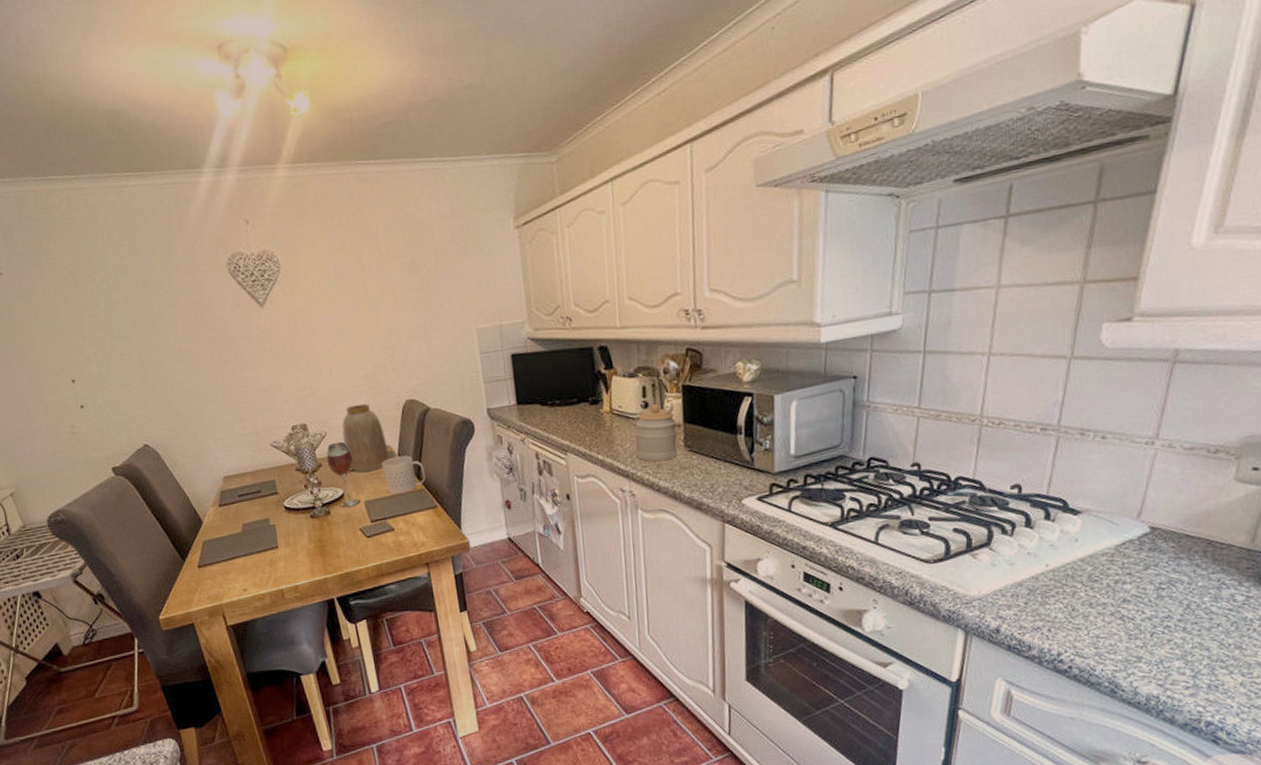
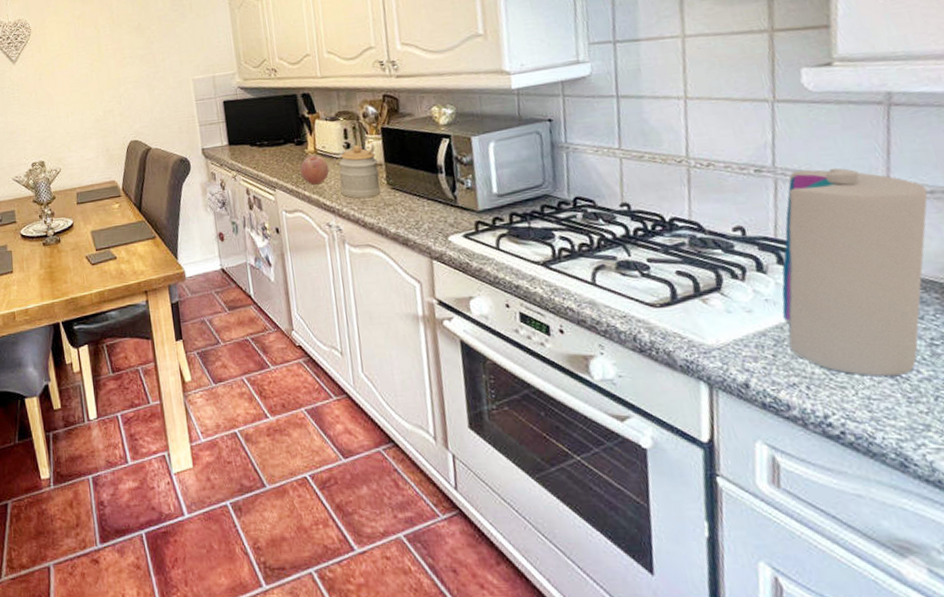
wineglass: present [326,441,360,507] -> none [59,177,87,236]
vase: present [341,403,389,473] -> none [74,143,114,205]
mug: present [381,455,426,495] -> none [107,190,147,226]
fruit: none [594,415,625,448] -> present [300,155,330,185]
paper towel holder: none [1040,425,1188,618] -> present [782,168,928,377]

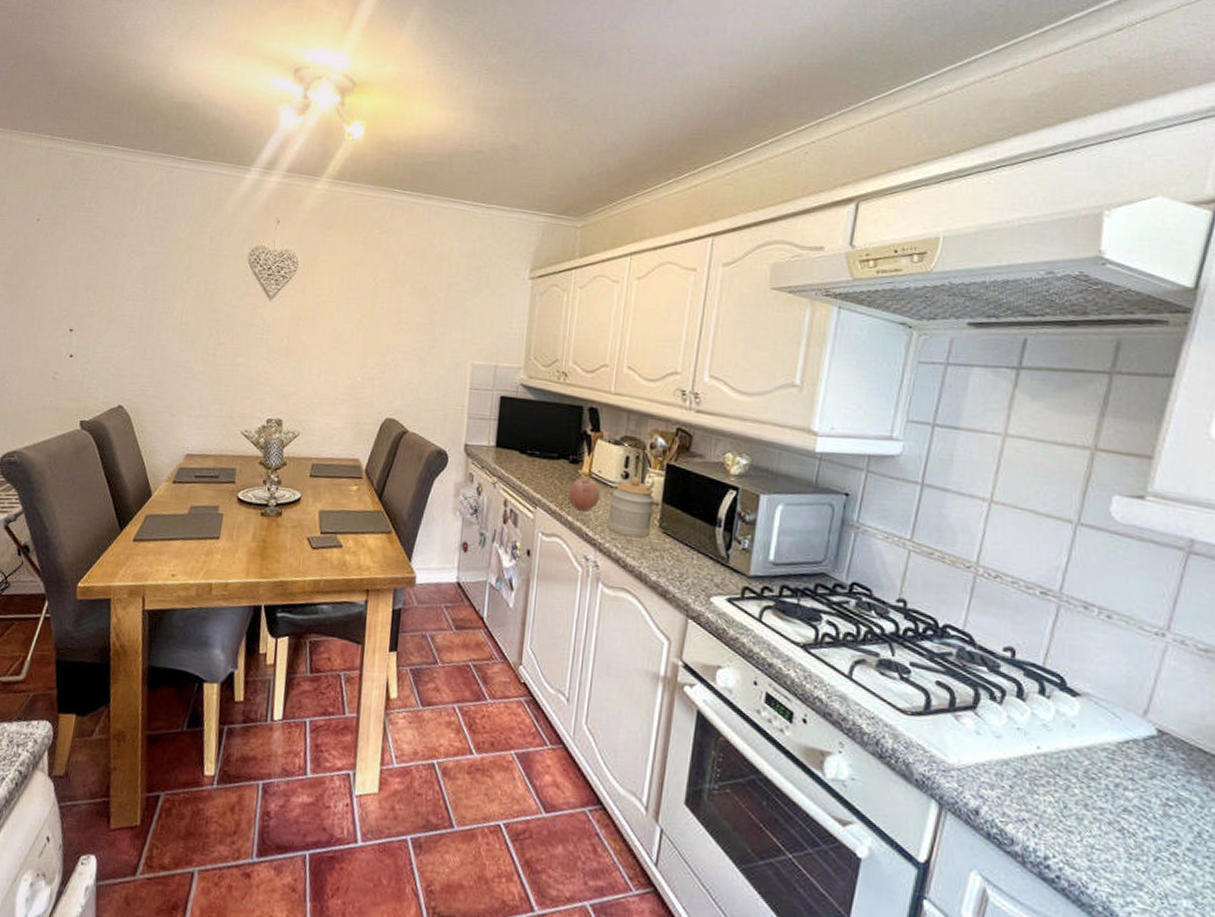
paper towel holder: present [782,168,928,377] -> none [1030,601,1202,831]

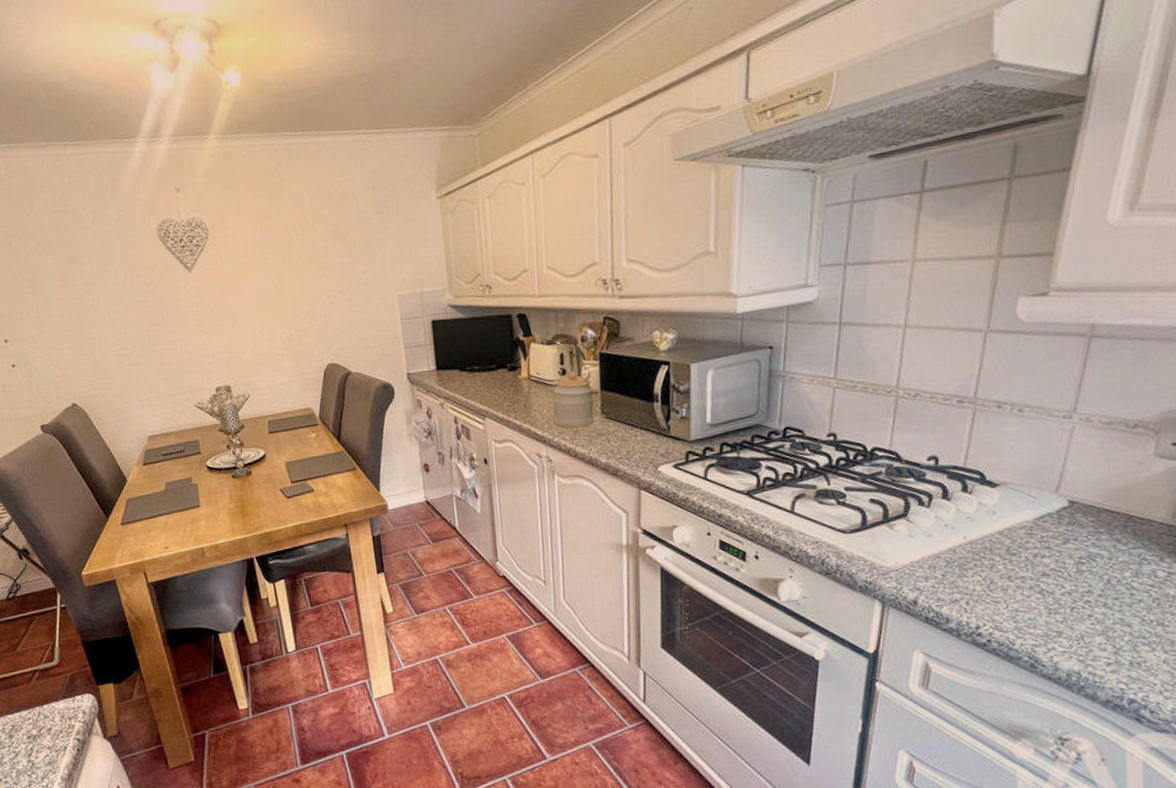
fruit: present [568,477,601,511] -> none [512,381,543,414]

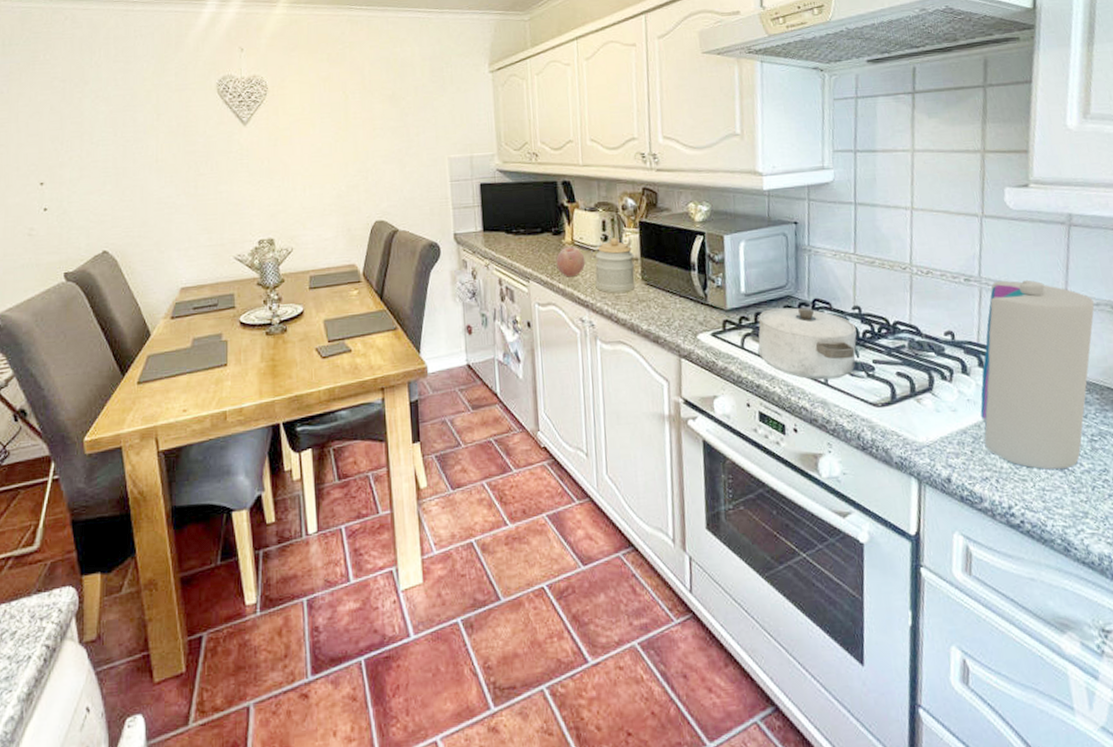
fruit: none [512,381,543,414] -> present [556,246,586,277]
cooking pot: none [721,435,830,509] -> present [758,306,857,381]
paper towel holder: none [958,399,1106,592] -> present [980,280,1095,470]

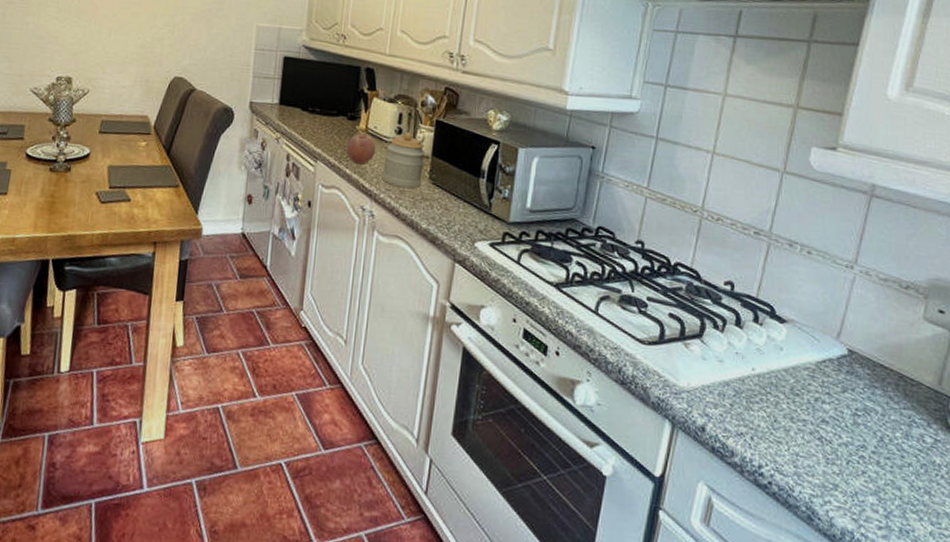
cooking pot: present [758,306,857,381] -> none [533,228,636,310]
paper towel holder: present [980,280,1095,470] -> none [747,240,882,439]

